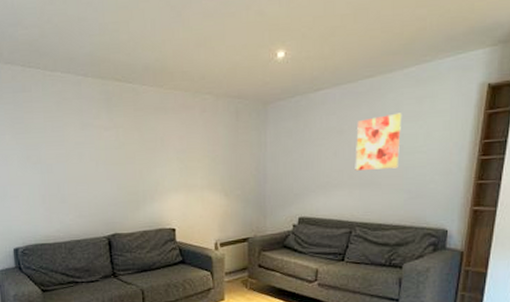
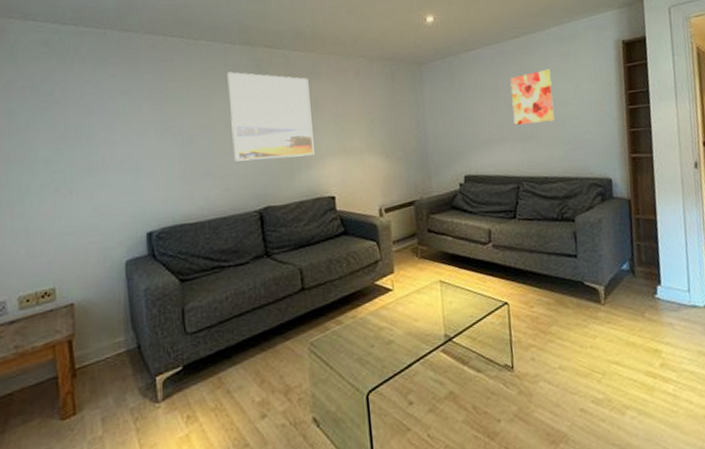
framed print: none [80,104,159,191] -> present [227,71,315,162]

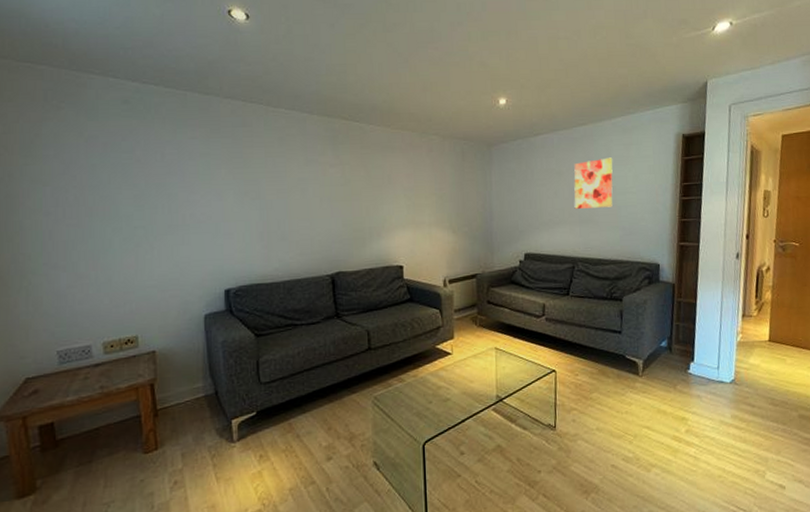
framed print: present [227,71,315,162] -> none [304,141,386,228]

